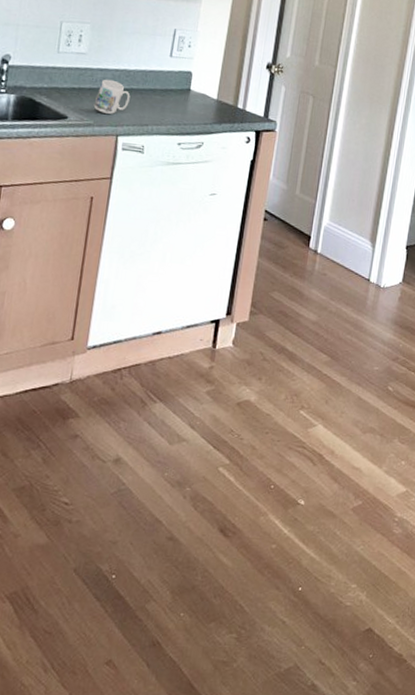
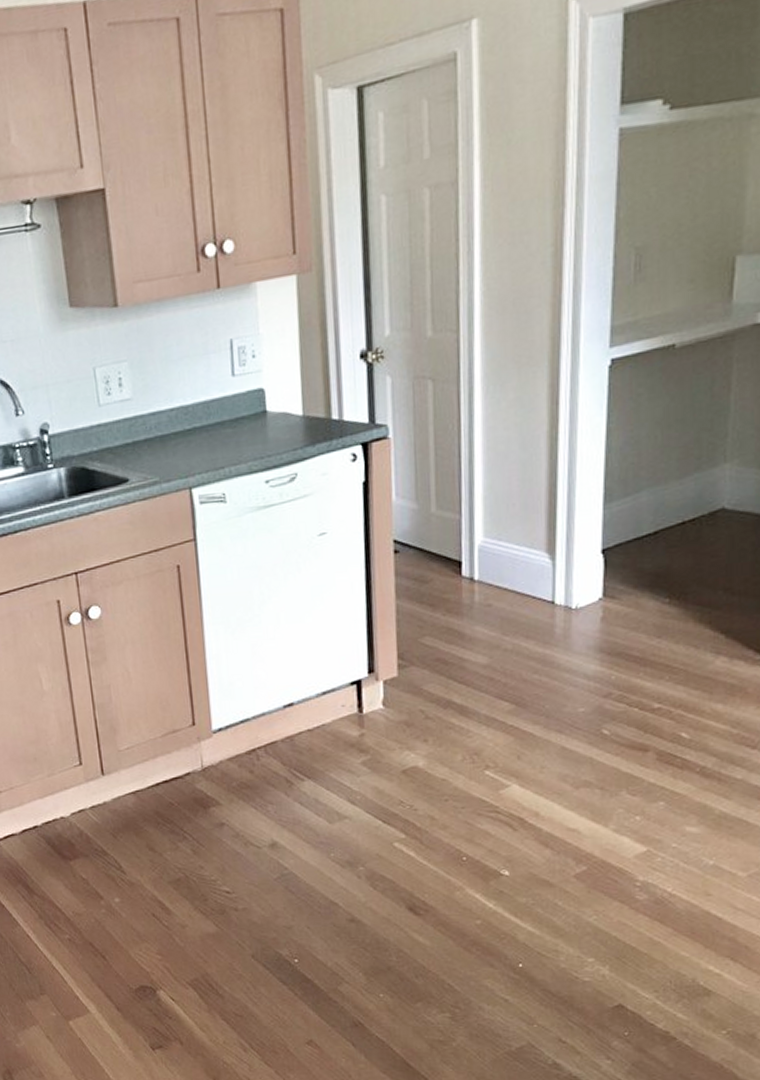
mug: present [93,79,131,114] -> none [154,422,196,466]

